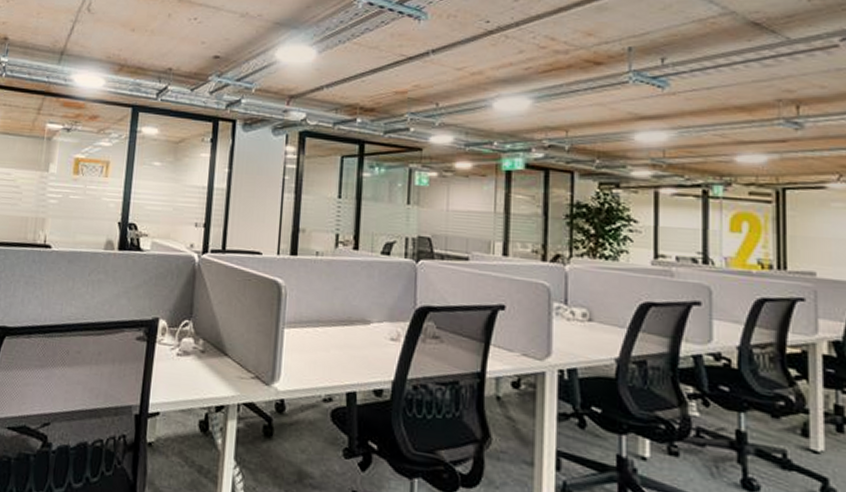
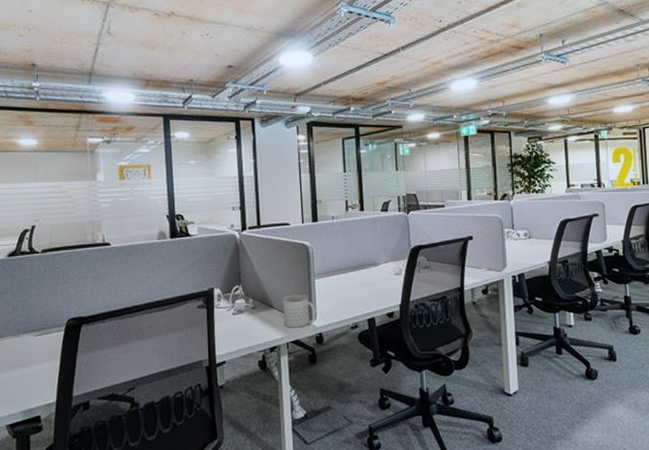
mug: none [238,342,281,388] -> present [283,294,316,328]

